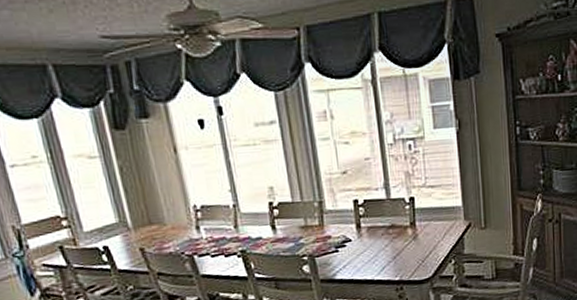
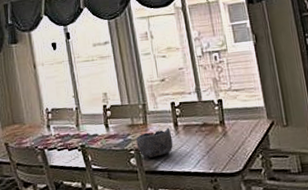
bowl: none [310,230,355,265] -> present [136,128,173,158]

